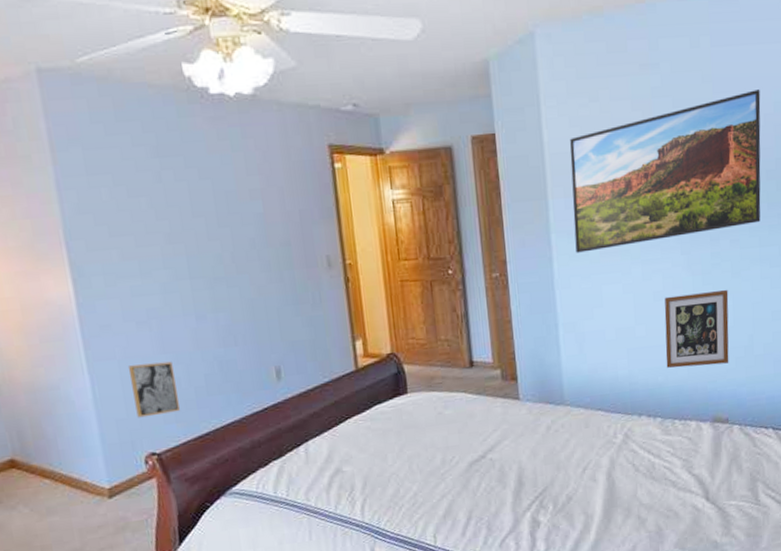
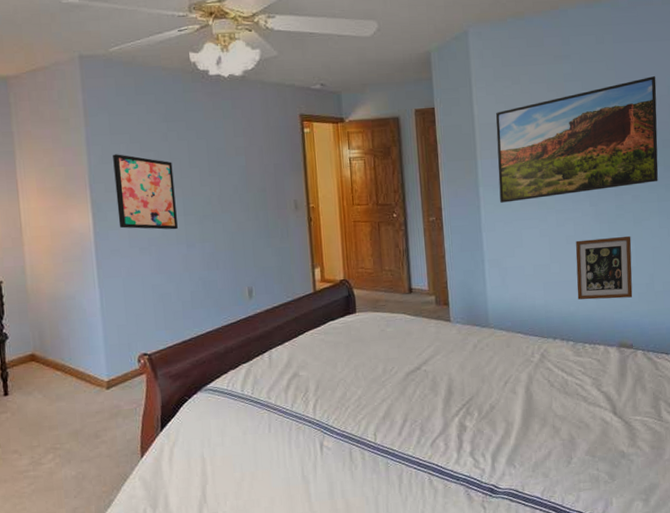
wall art: none [92,201,183,298] -> present [113,154,178,230]
wall art: present [128,361,180,418] -> none [130,280,169,325]

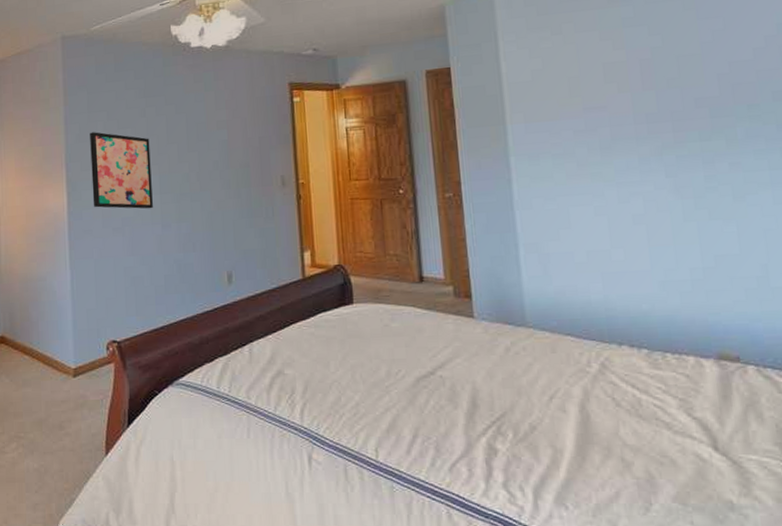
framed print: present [496,76,659,203] -> none [530,13,768,175]
picture frame: present [575,235,633,300] -> none [647,214,737,296]

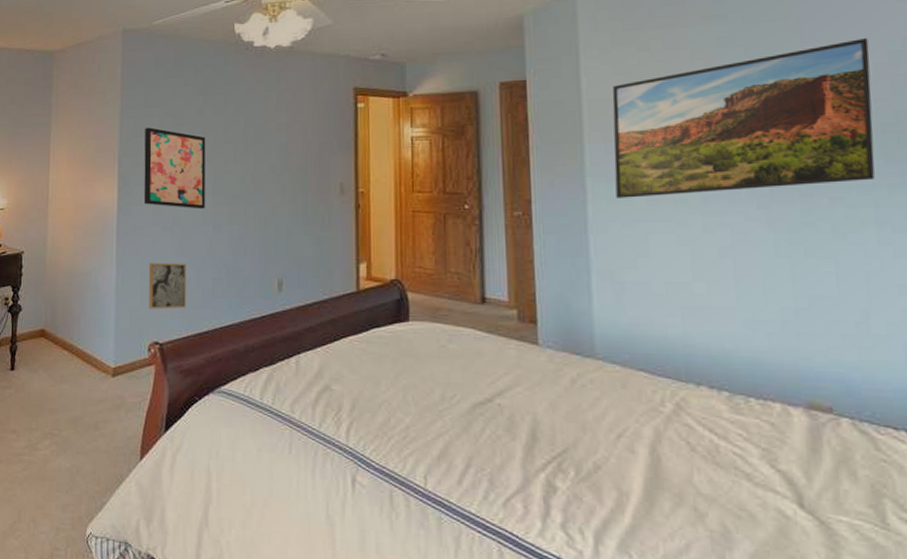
wall art: none [102,262,140,309] -> present [148,263,186,309]
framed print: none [530,13,768,175] -> present [612,38,875,198]

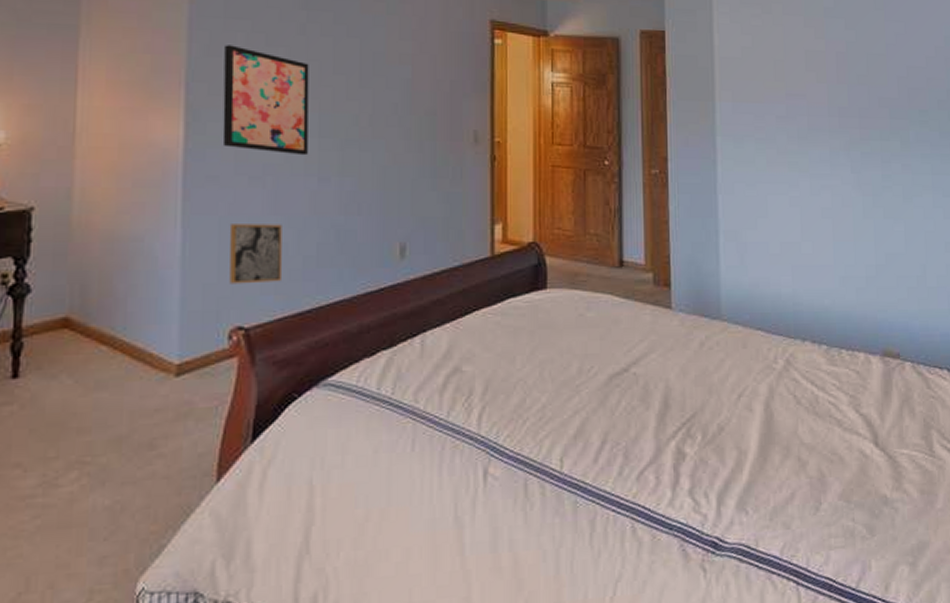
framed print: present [612,38,875,198] -> none [740,23,933,159]

